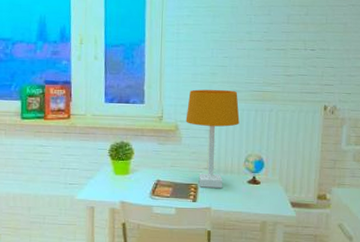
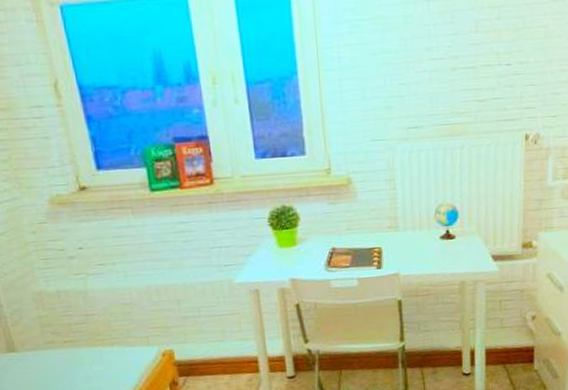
desk lamp: present [185,89,240,188] -> none [359,127,425,251]

